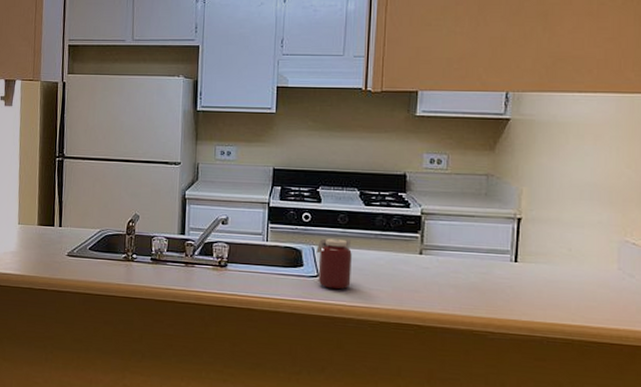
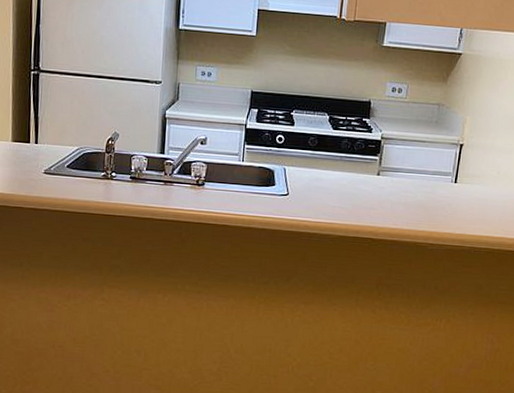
jar: present [316,238,352,290] -> none [287,159,319,207]

